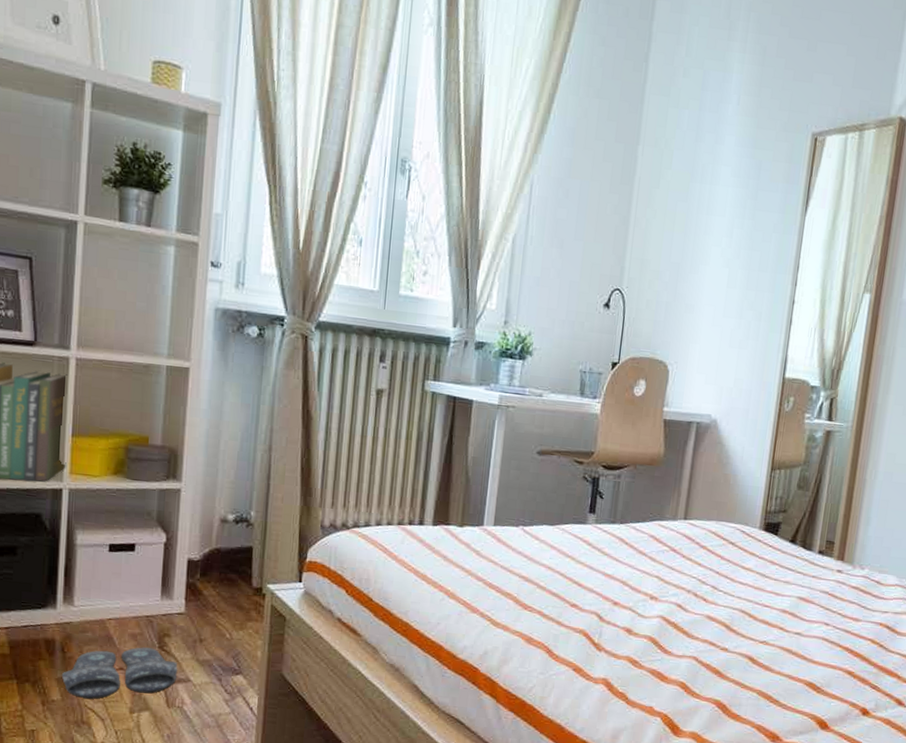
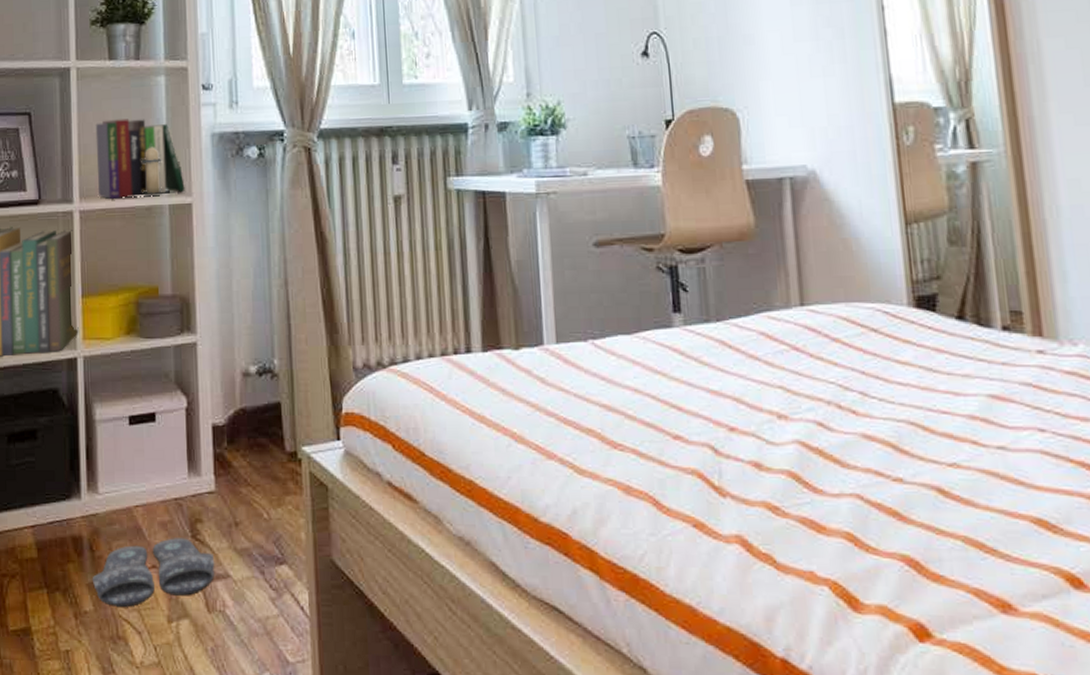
books: none [97,277,184,357] -> present [95,119,185,199]
candle: none [141,307,164,356] -> present [141,143,164,196]

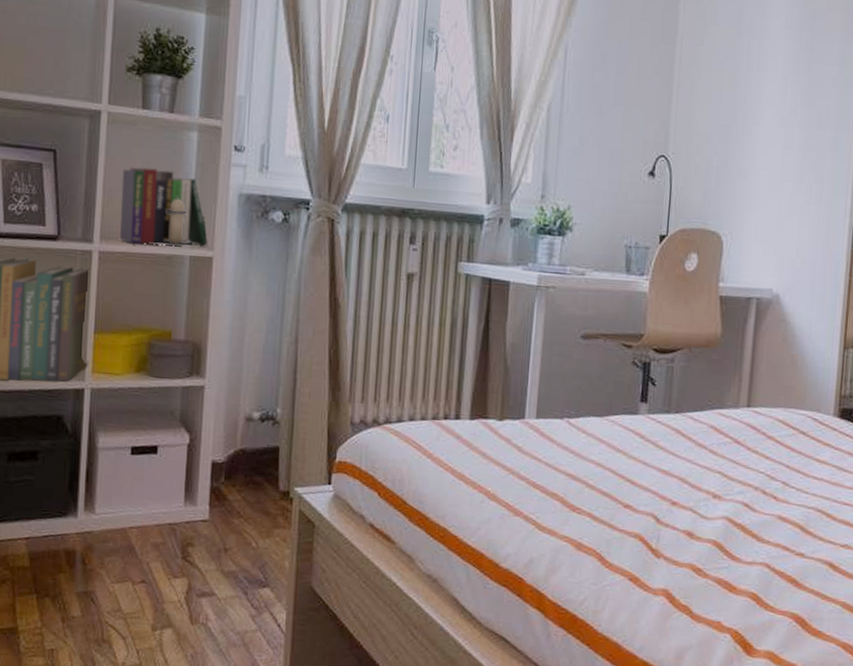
slippers: present [92,538,215,607] -> none [82,558,202,615]

